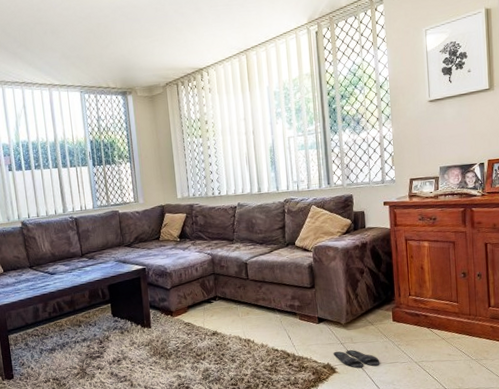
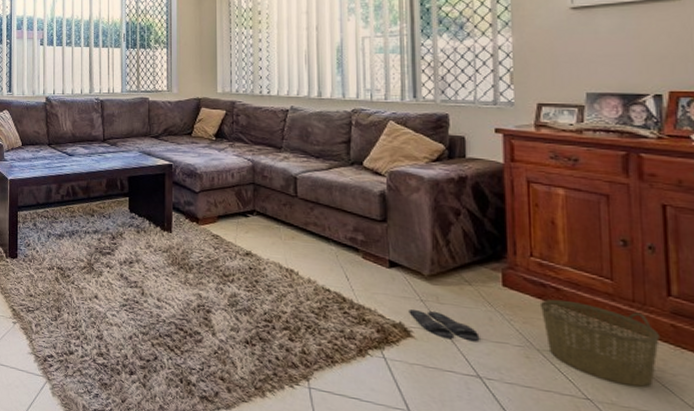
basket: none [416,322,485,374] -> present [539,299,660,388]

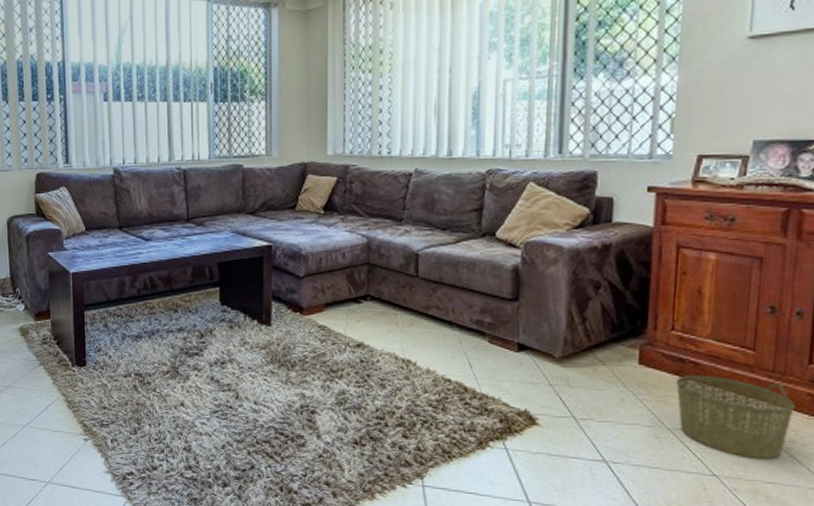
slippers: present [409,309,480,342] -> none [535,396,610,425]

